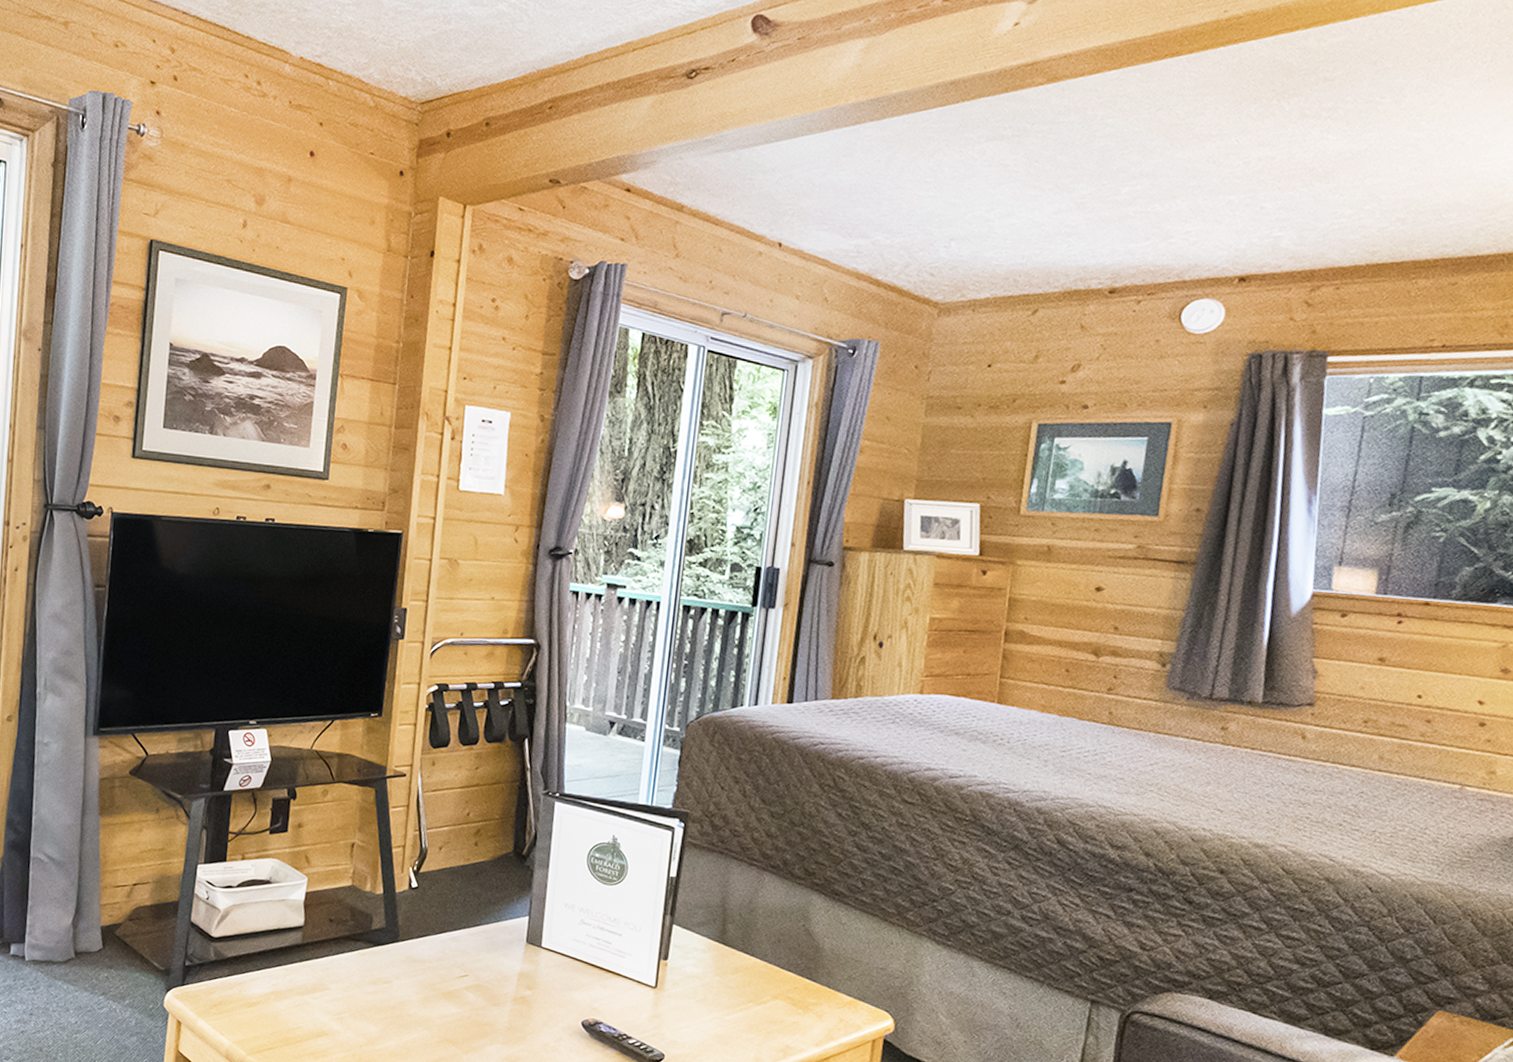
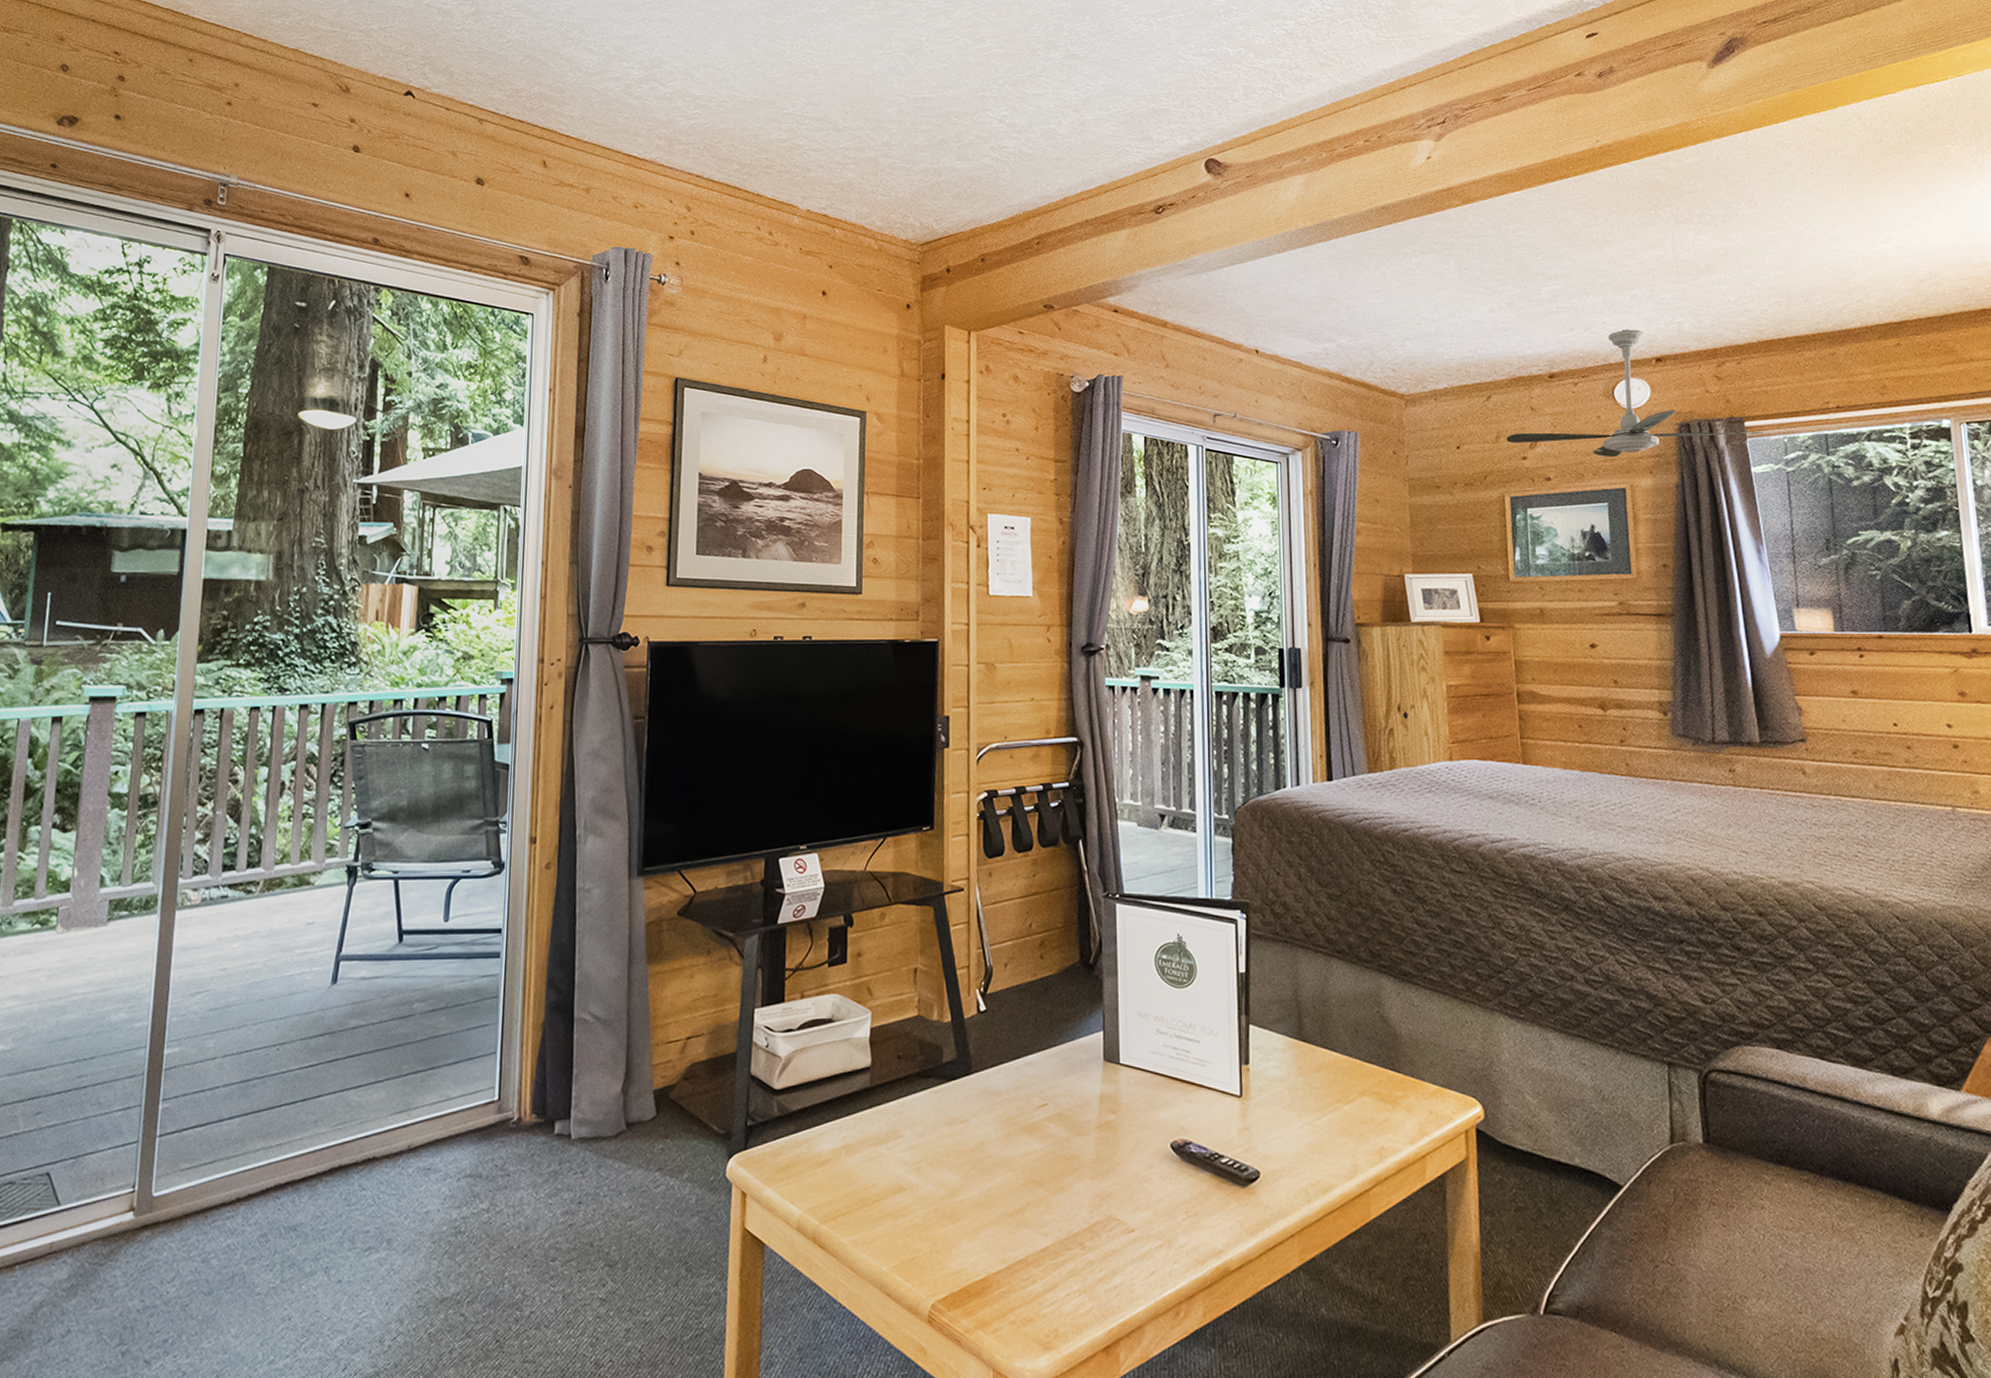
ceiling fan: none [1046,241,1348,387] -> present [1506,329,1764,457]

